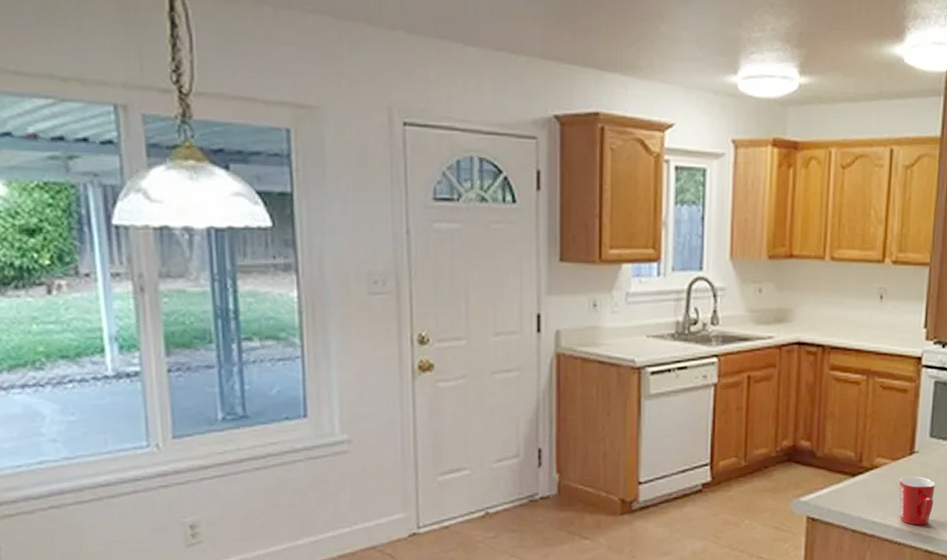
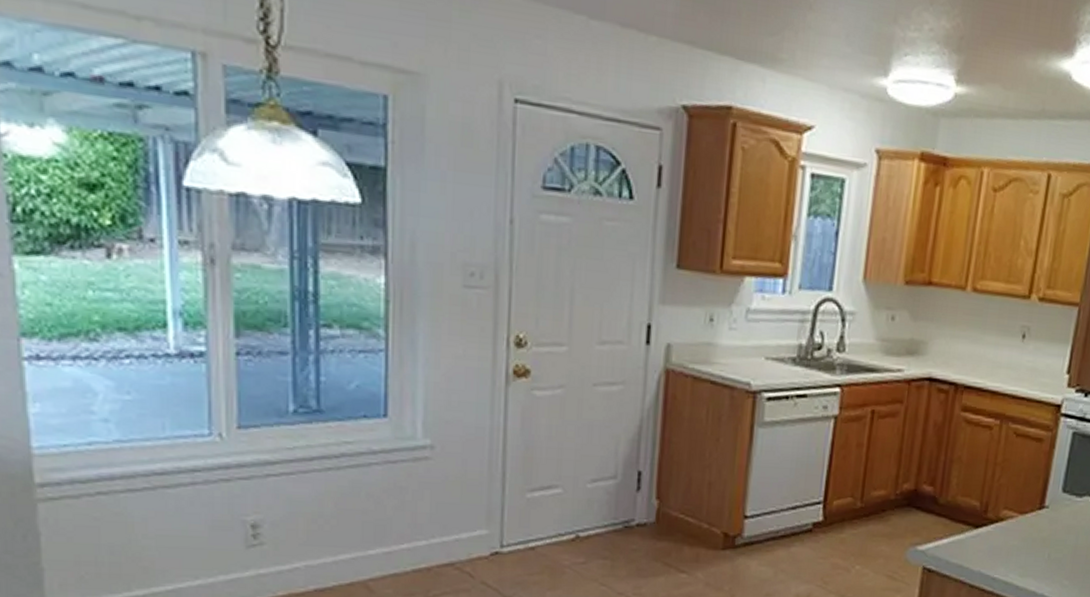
mug: present [899,477,936,526] -> none [1022,532,1064,586]

